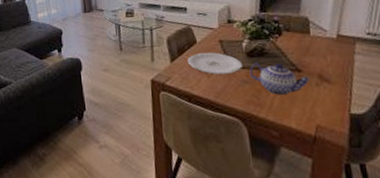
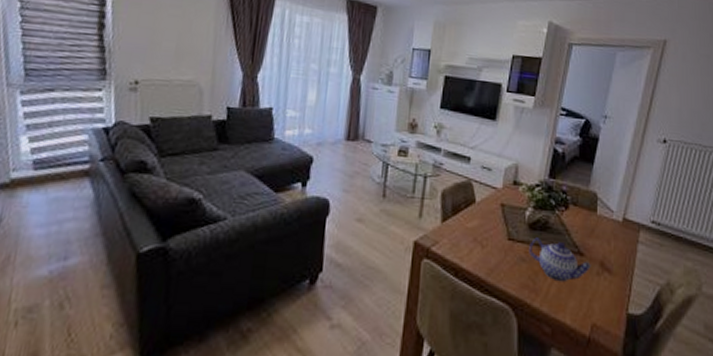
plate: present [188,52,242,75] -> none [462,215,522,247]

